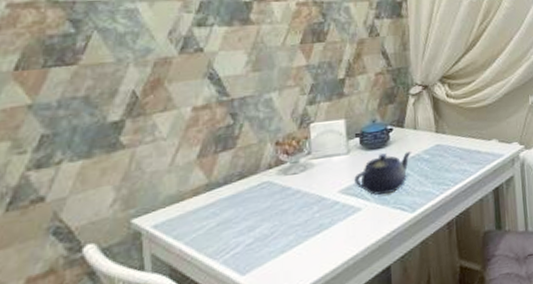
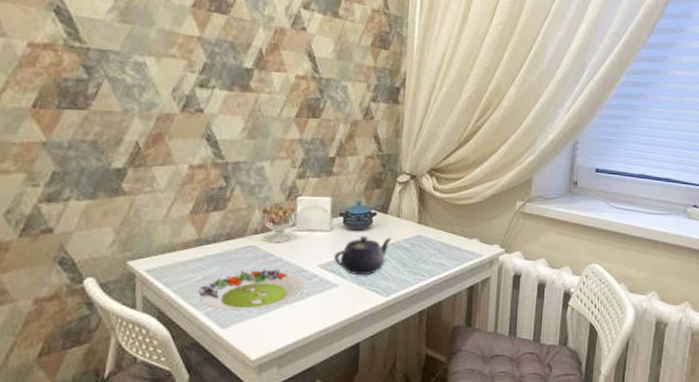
salad plate: none [213,201,328,256] -> present [198,268,306,310]

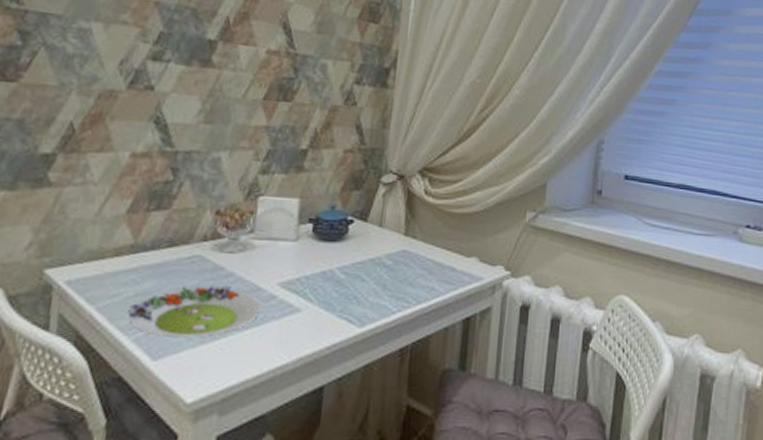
teapot: present [334,236,392,276] -> none [298,248,371,299]

